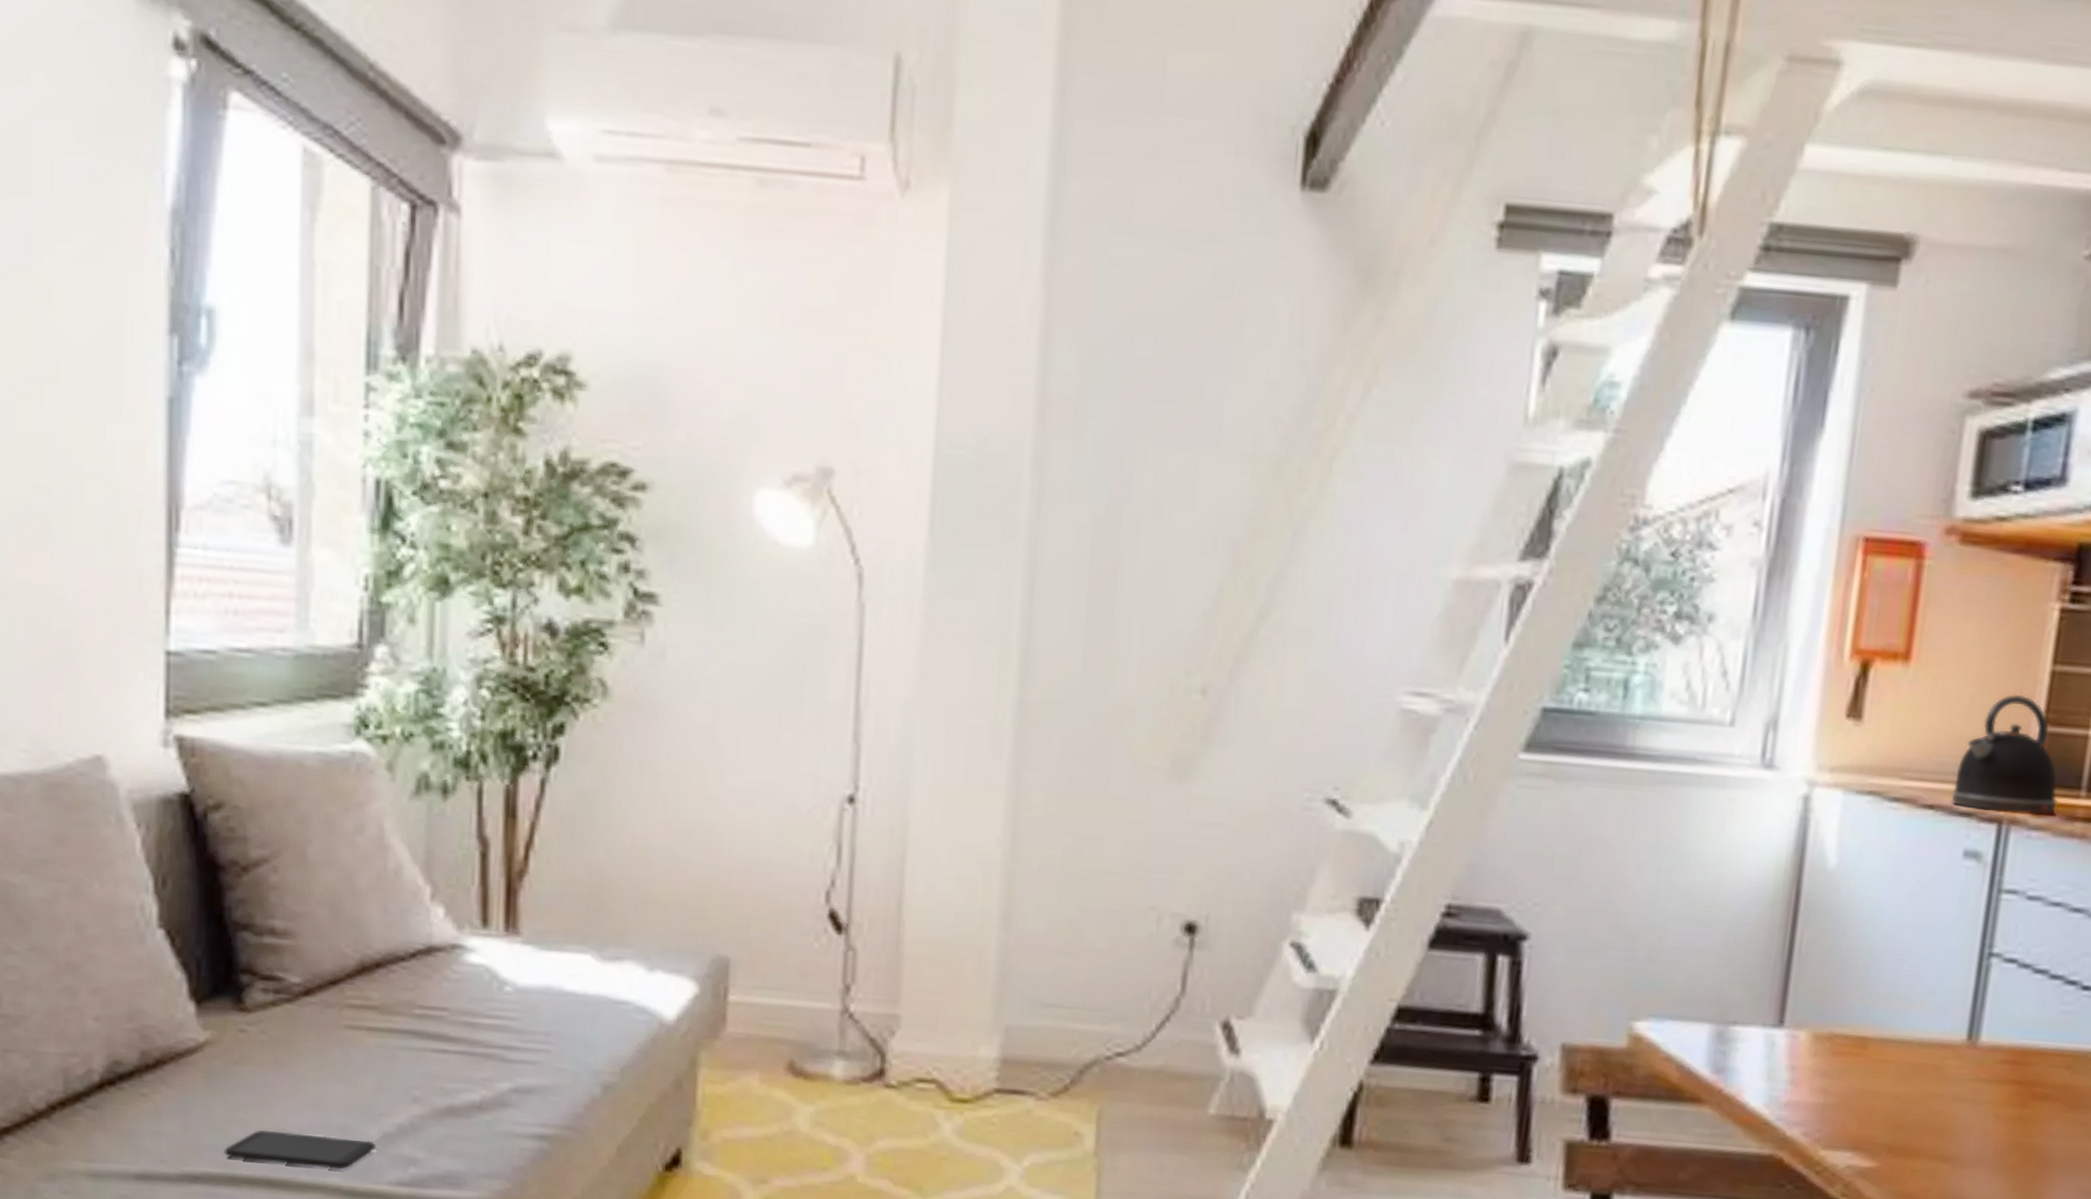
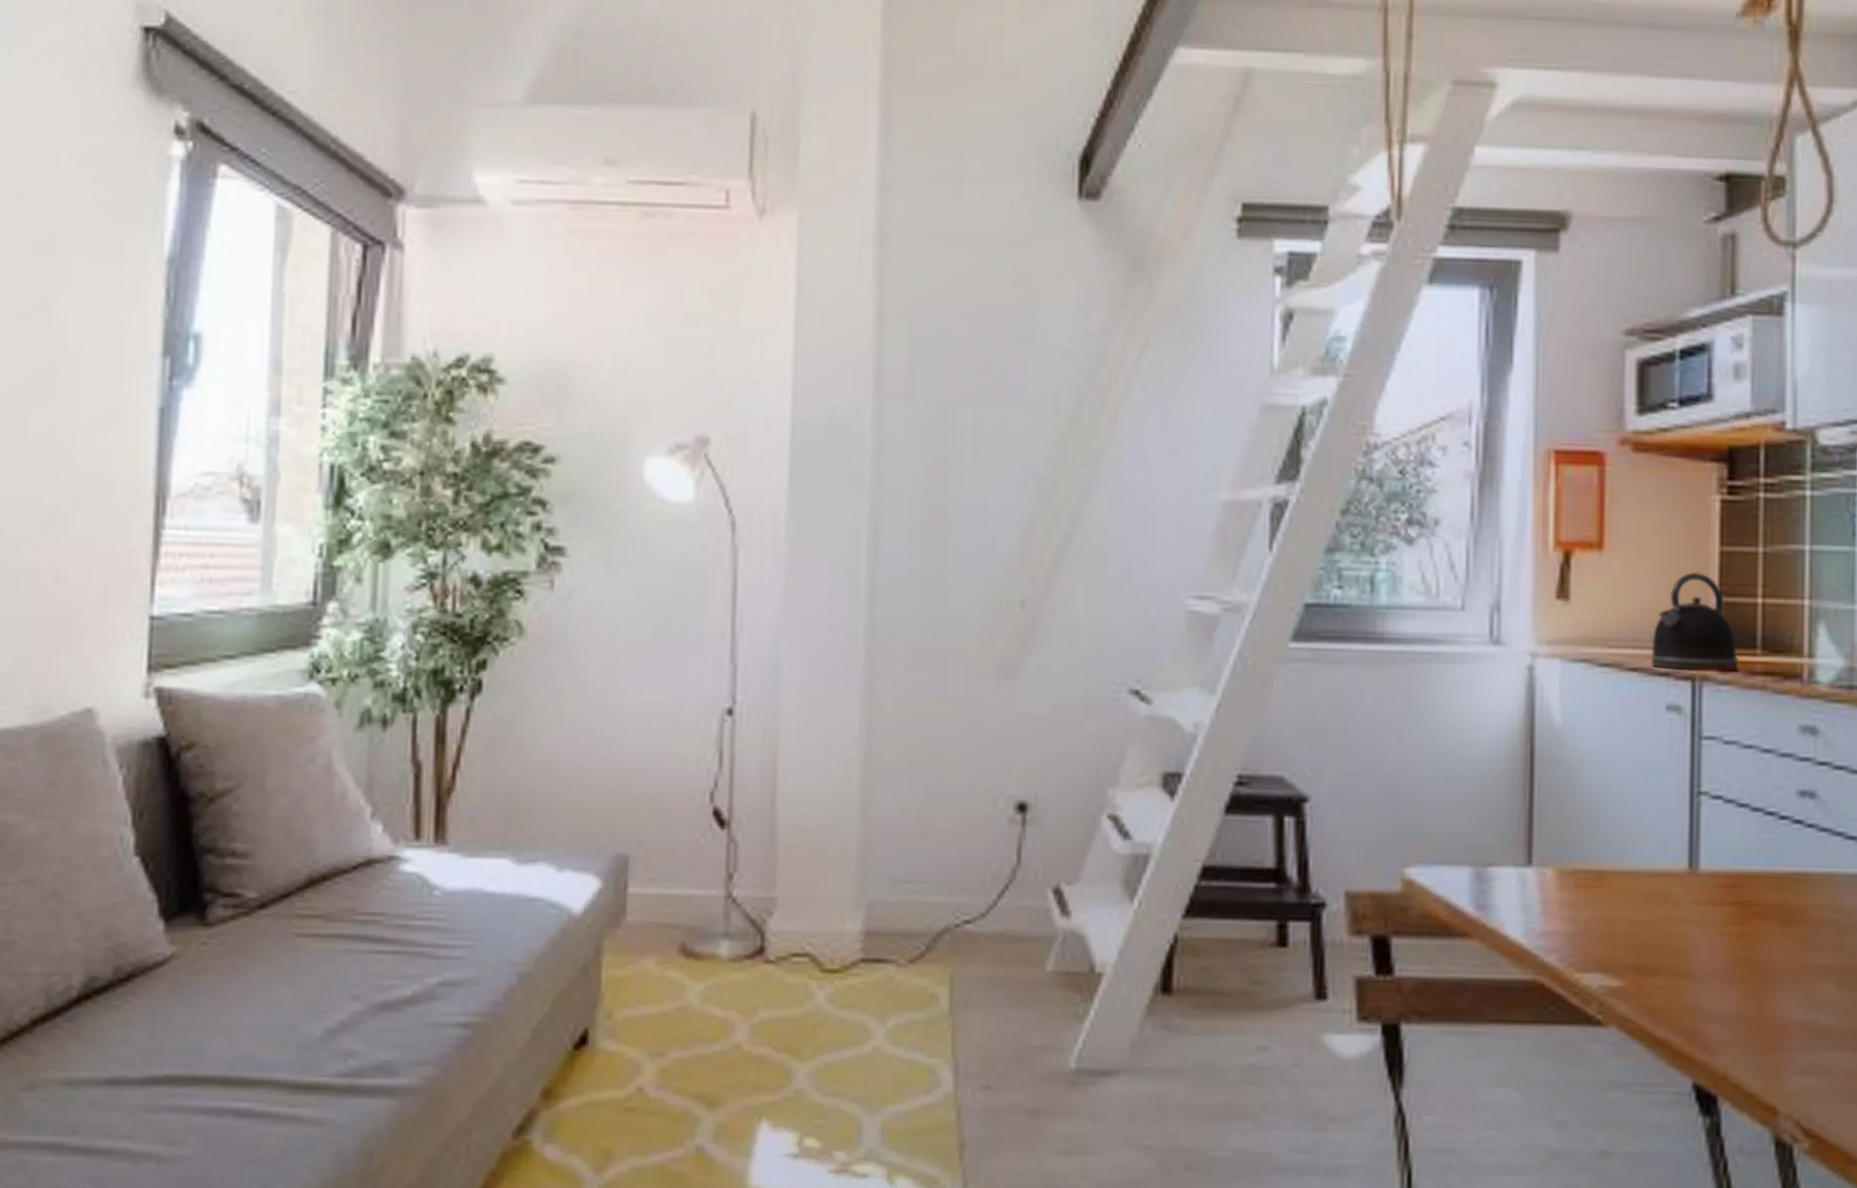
mobile phone: present [224,1130,376,1169] -> none [185,1033,319,1065]

